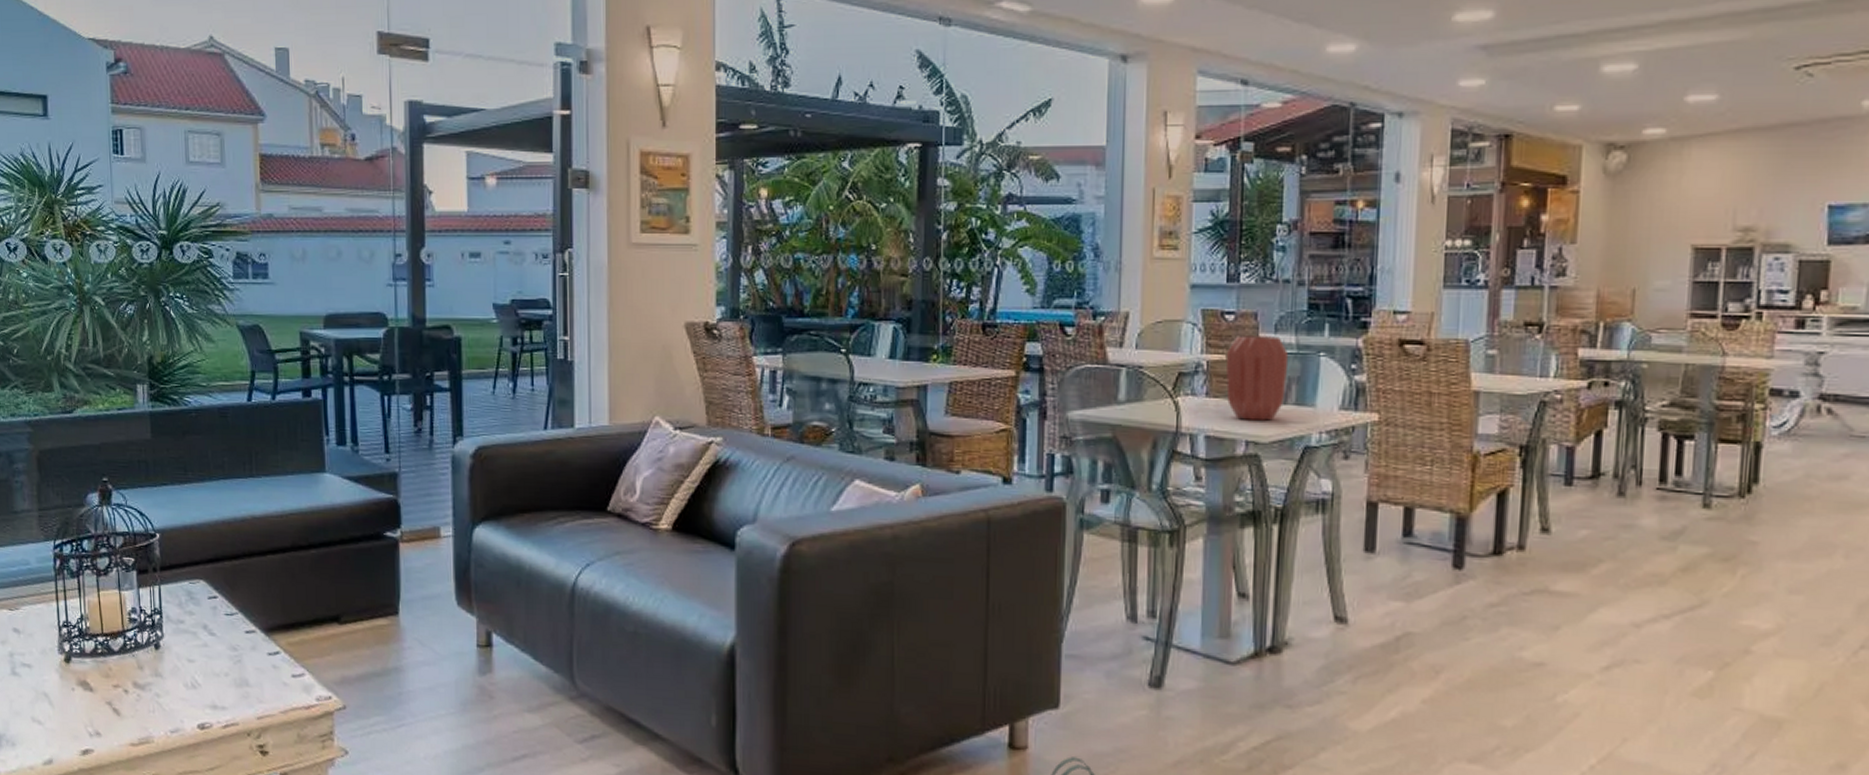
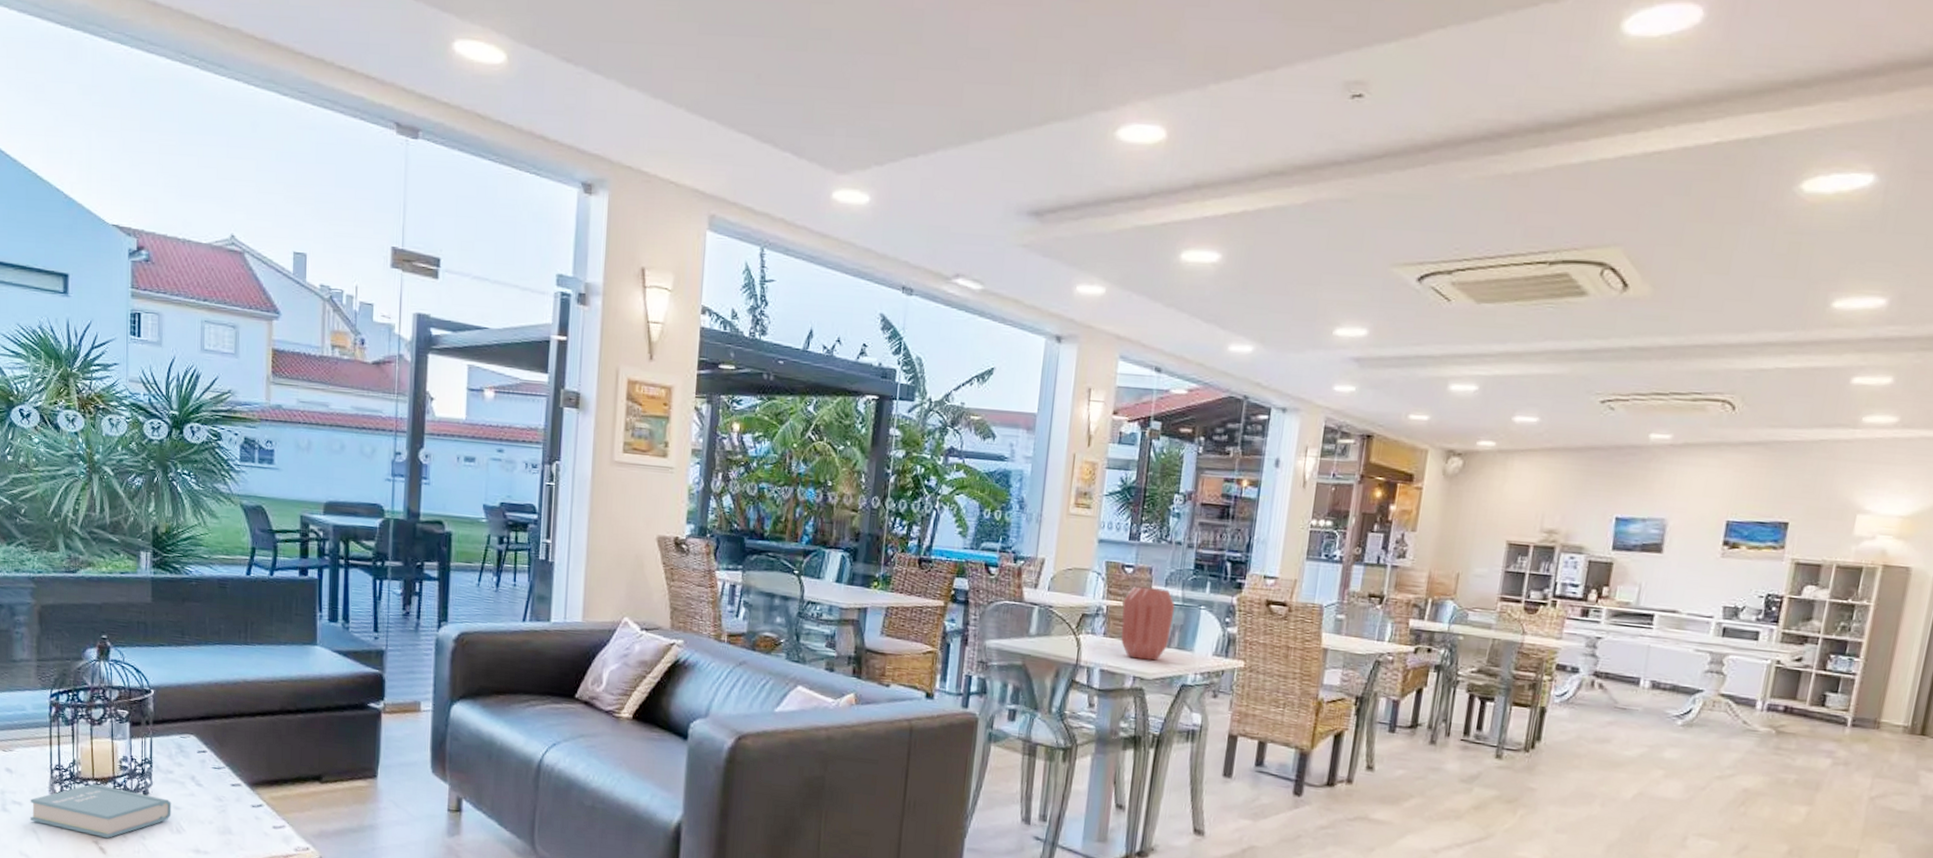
book: none [39,640,185,698] -> present [30,784,172,838]

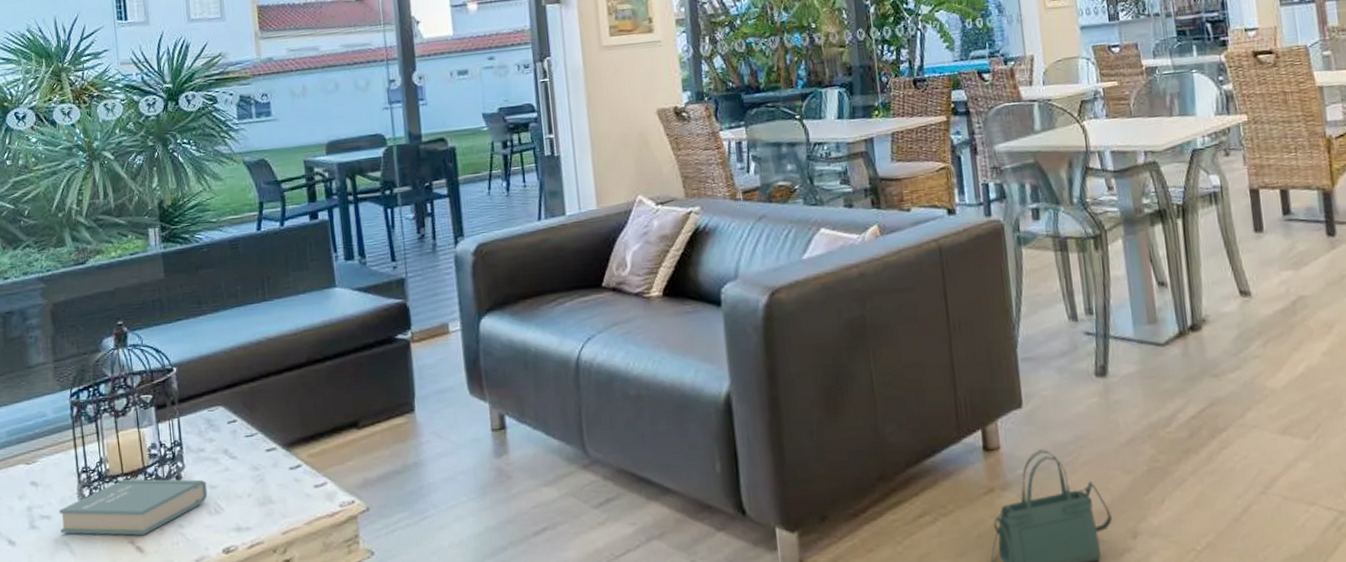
vase: present [1121,586,1175,661] -> none [1117,61,1170,134]

